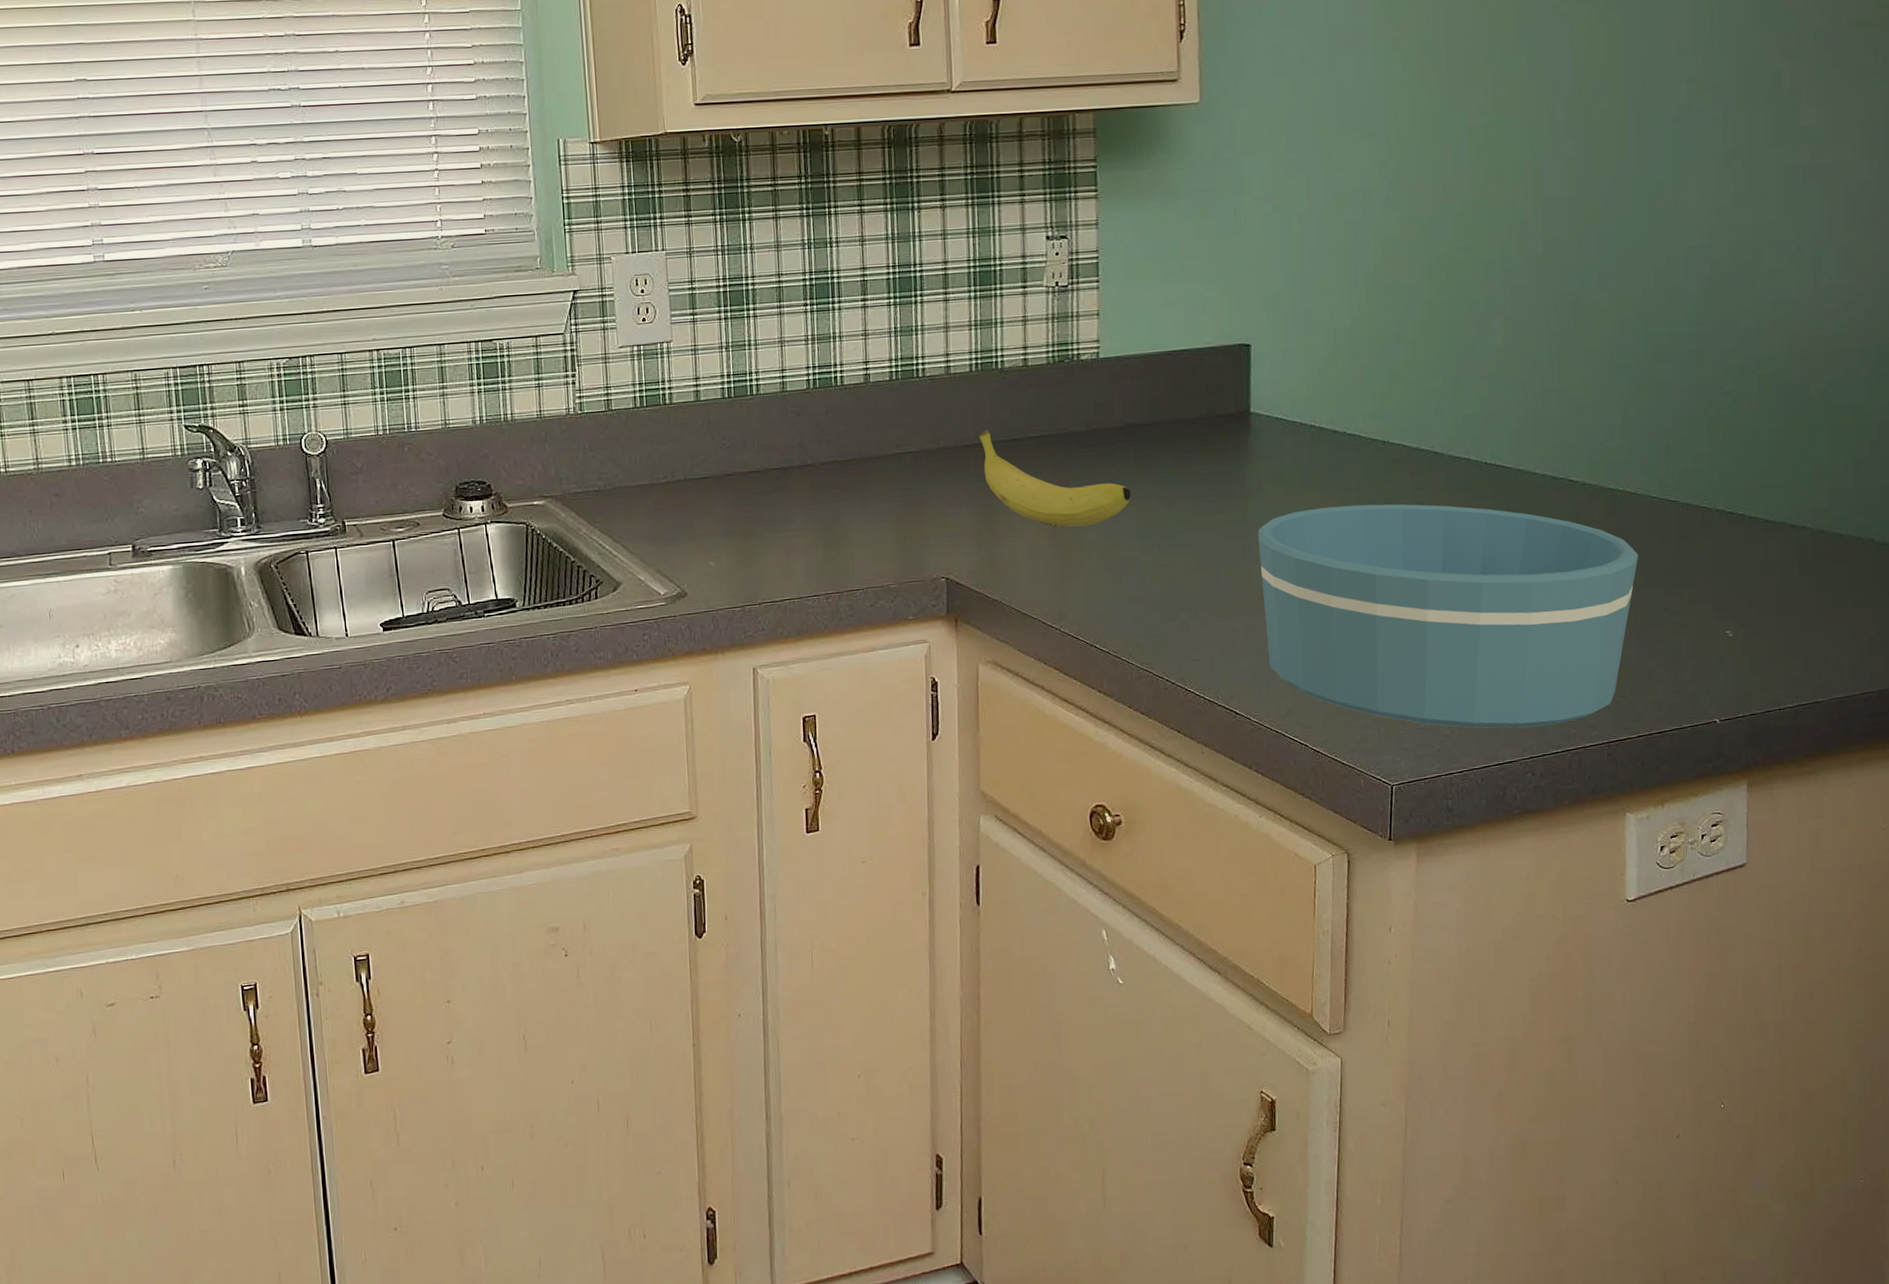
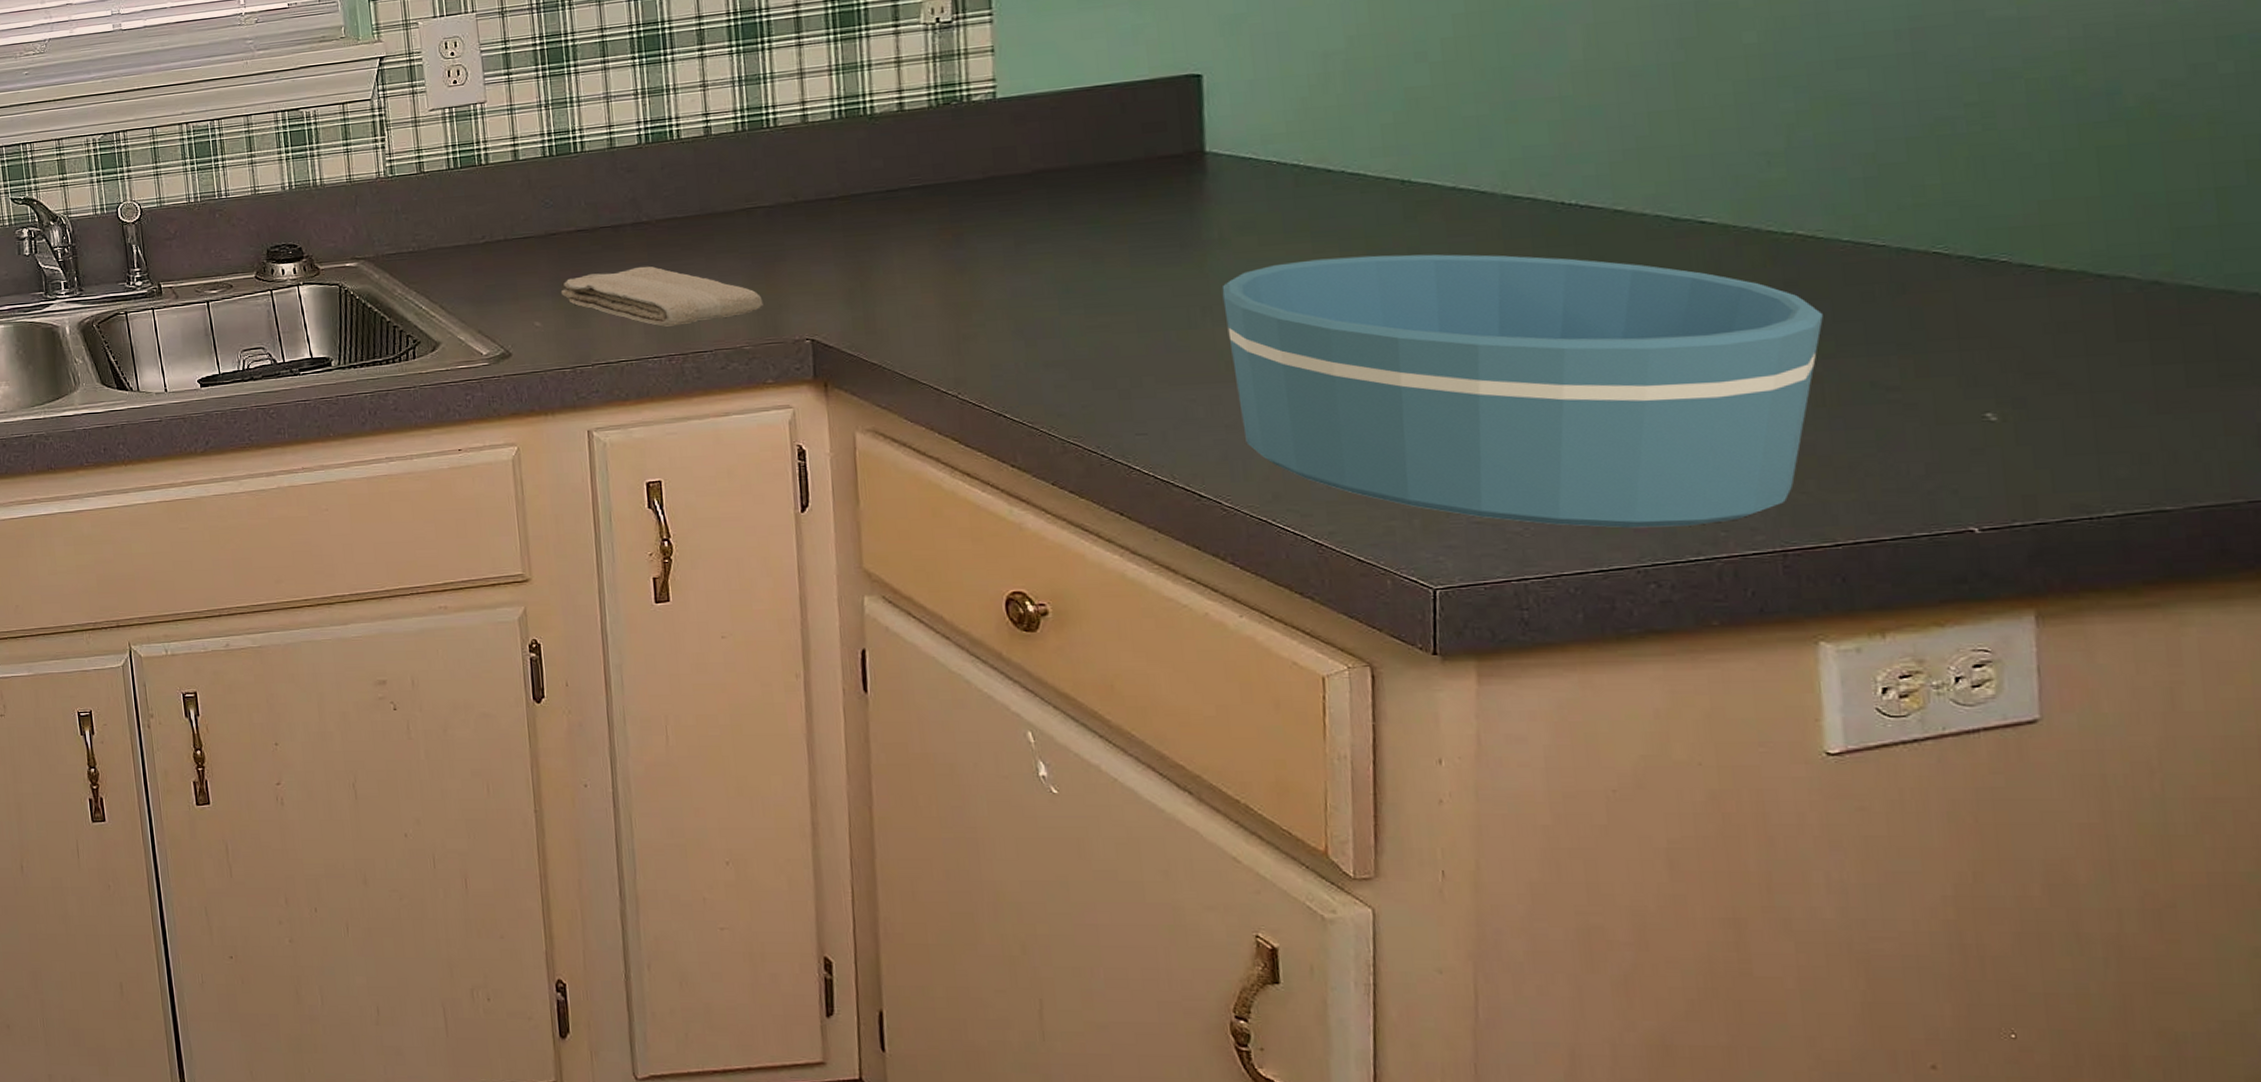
washcloth: none [733,507,908,566] -> present [560,266,763,327]
fruit: present [978,429,1132,527] -> none [845,180,1046,284]

